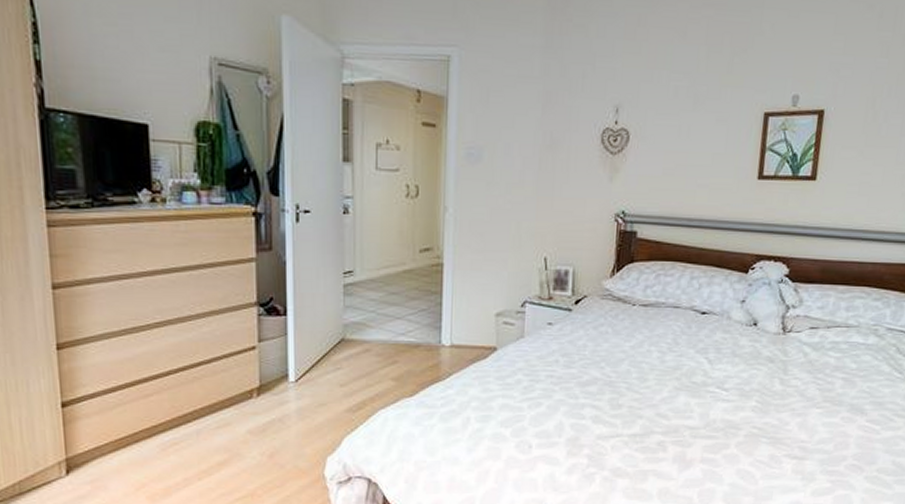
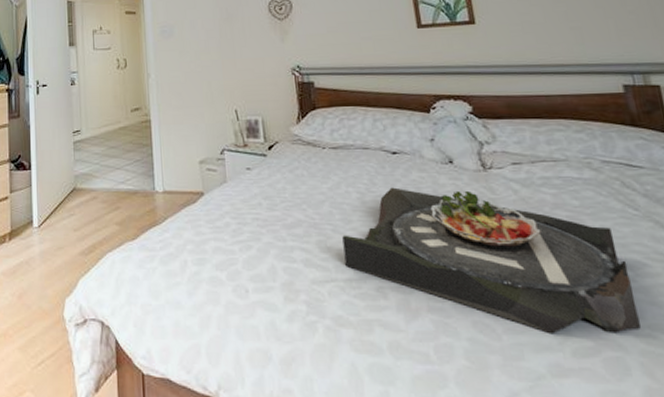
serving tray: none [633,347,878,478] -> present [342,187,641,335]

